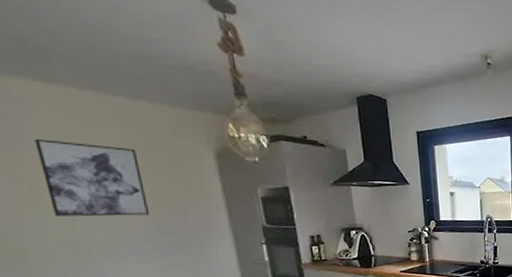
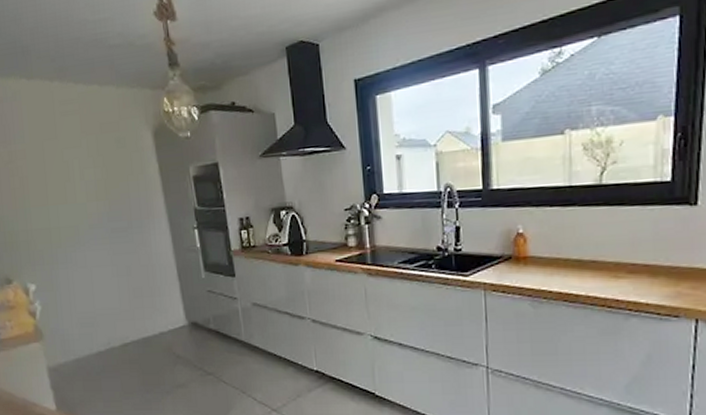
wall art: present [34,138,150,217] -> none [22,133,102,206]

